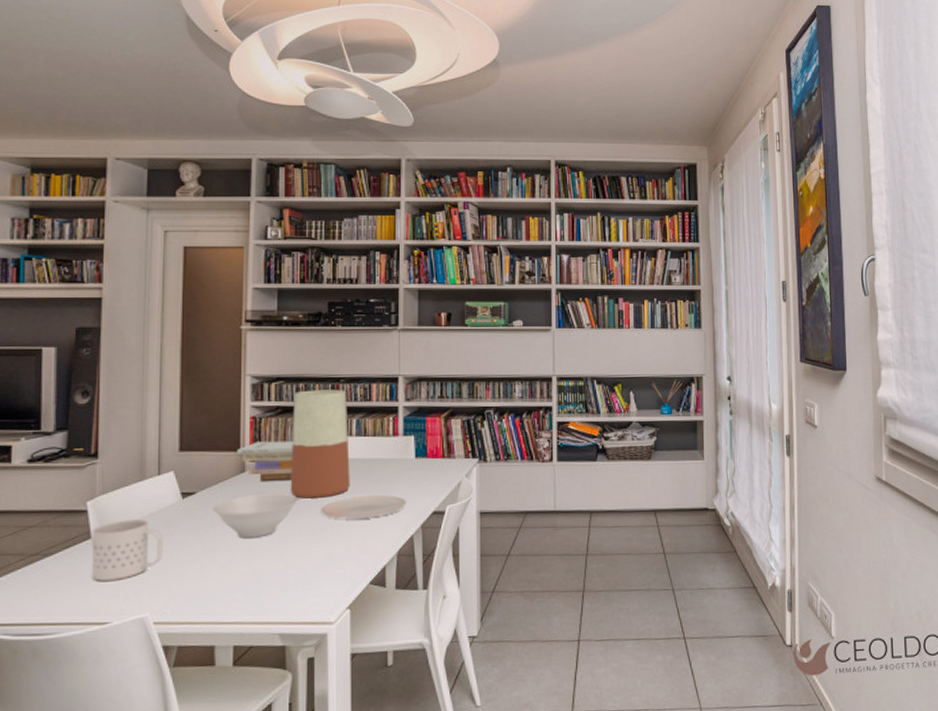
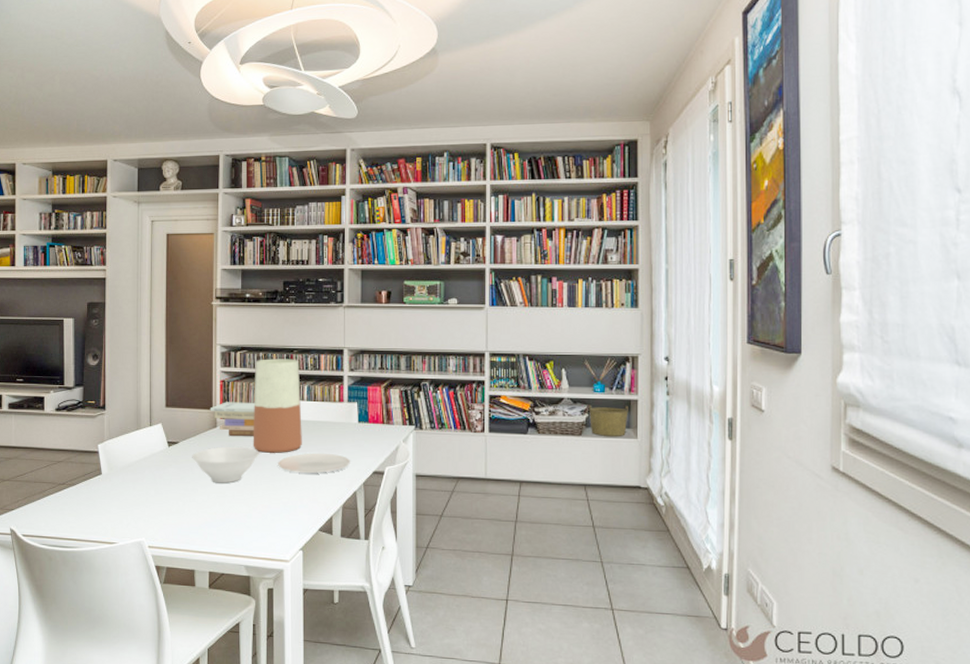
mug: present [91,519,163,581] -> none [102,461,154,509]
basket: none [656,427,695,459] -> present [588,405,628,436]

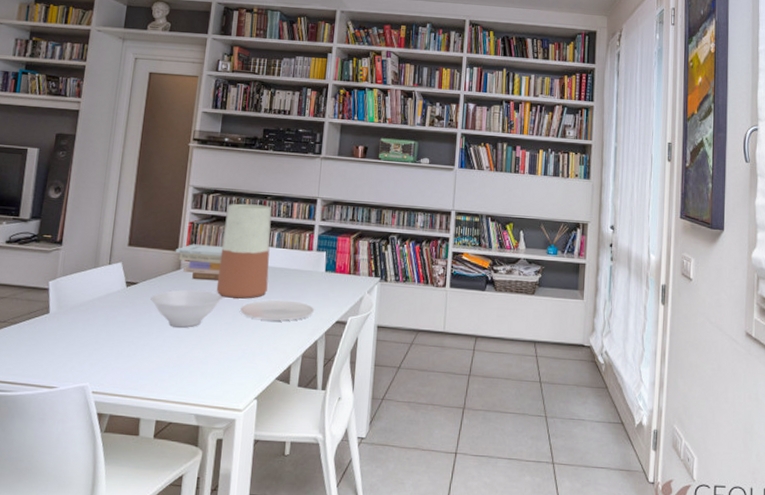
basket: present [588,405,628,436] -> none [541,266,577,297]

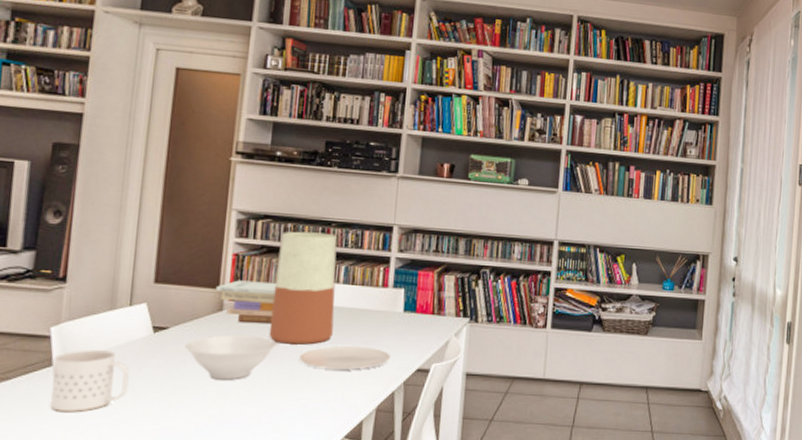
mug: none [46,300,107,351] -> present [49,349,130,412]

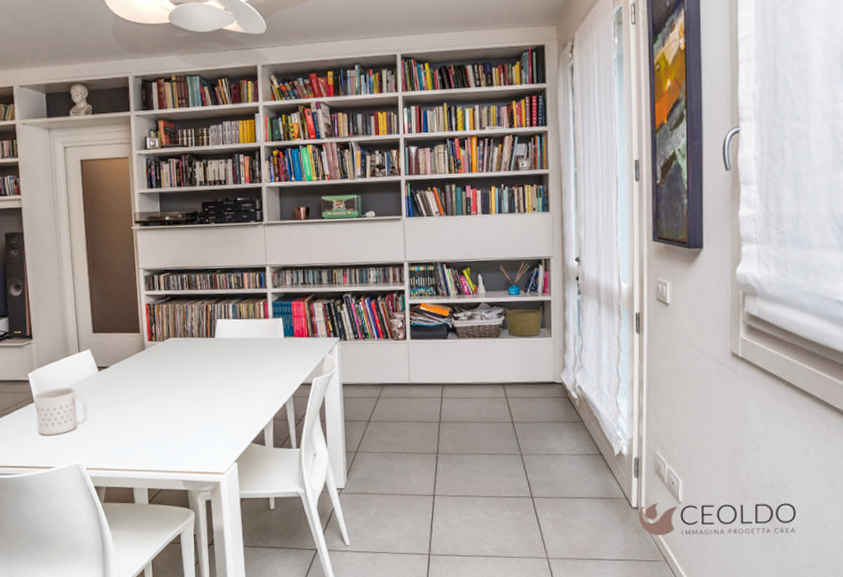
bowl: present [185,334,277,380] -> none [122,367,189,404]
books: present [215,280,276,323] -> none [137,323,184,357]
vase: present [269,231,338,345] -> none [179,279,231,372]
plate: present [299,345,390,370] -> none [208,368,278,389]
basket: none [656,303,695,337] -> present [504,307,542,337]

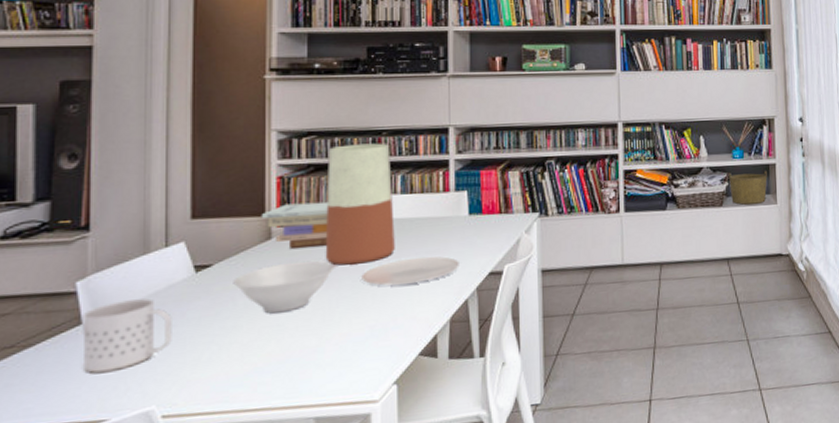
bowl: none [122,367,189,404] -> present [233,260,335,314]
books: none [137,323,184,357] -> present [261,201,328,248]
vase: none [179,279,231,372] -> present [325,143,395,265]
plate: none [208,368,278,389] -> present [361,256,459,286]

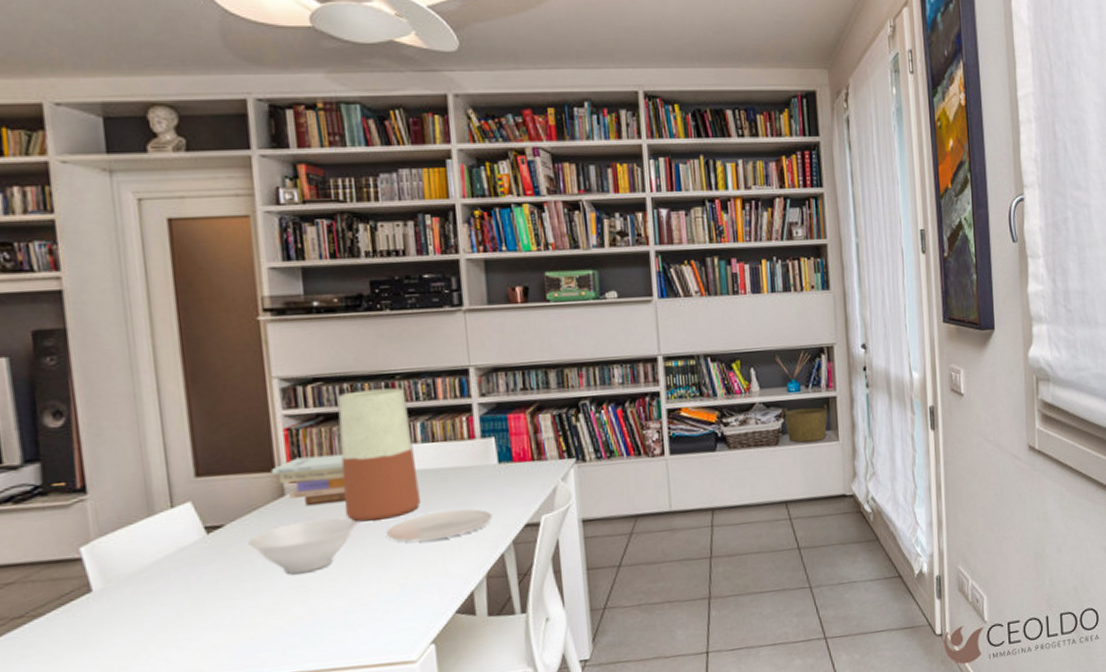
mug: present [82,298,172,373] -> none [91,562,190,642]

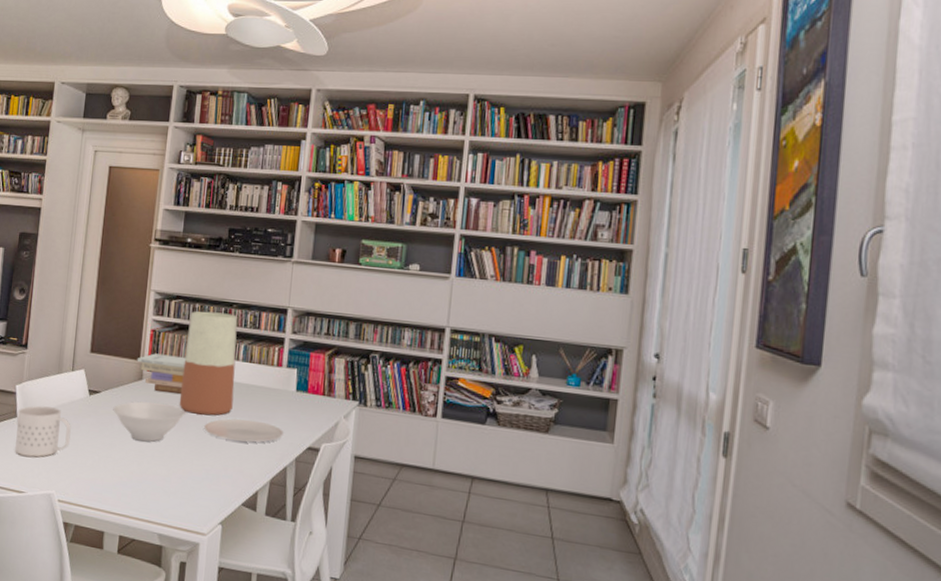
mug: none [91,562,190,642] -> present [14,405,71,458]
basket: present [783,405,827,443] -> none [559,399,606,439]

